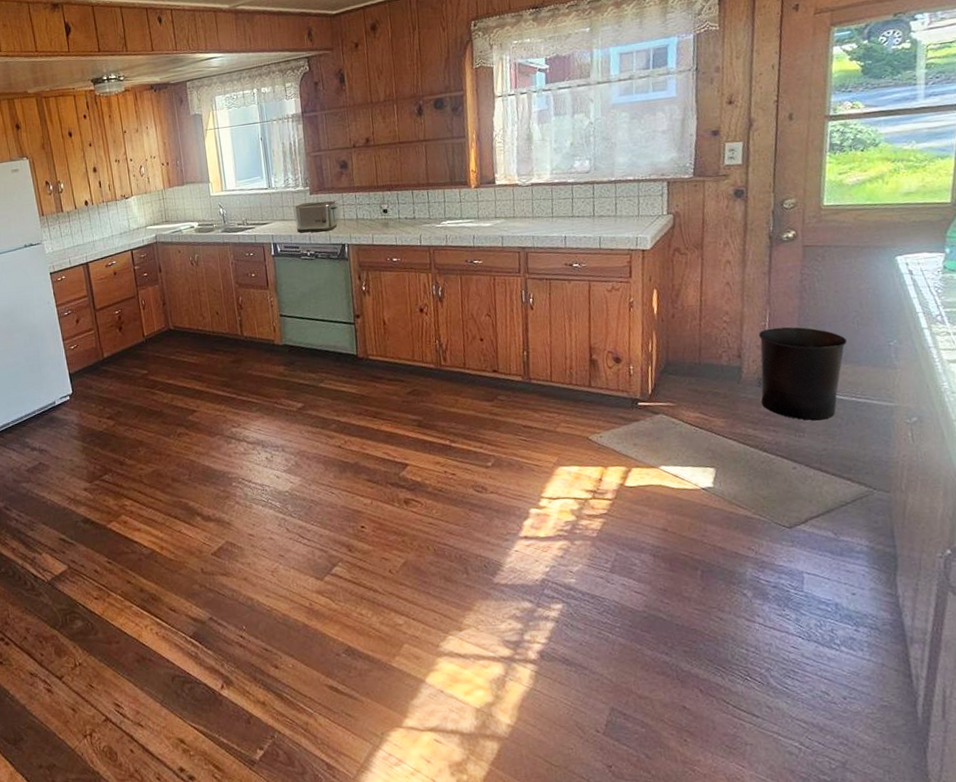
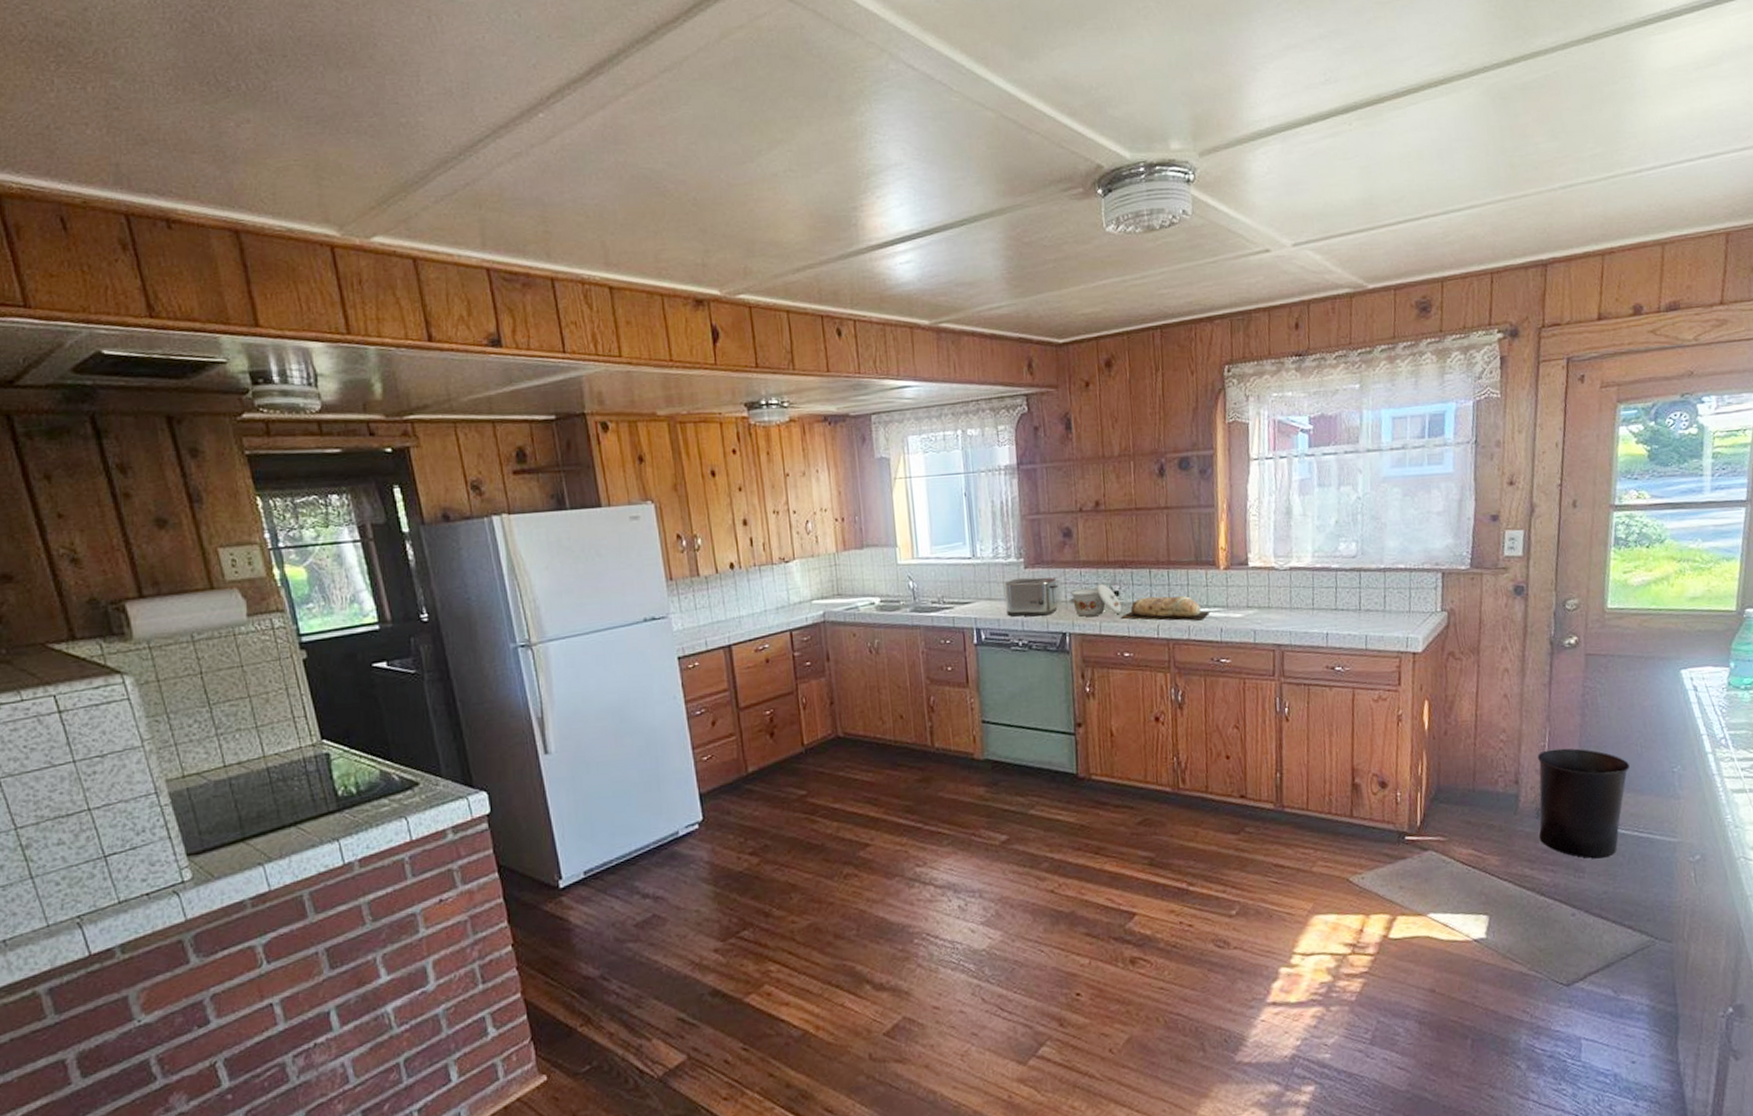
cooking pot: none [346,204,390,231] -> present [1068,583,1122,617]
bread loaf: none [390,211,464,231] -> present [1121,596,1211,621]

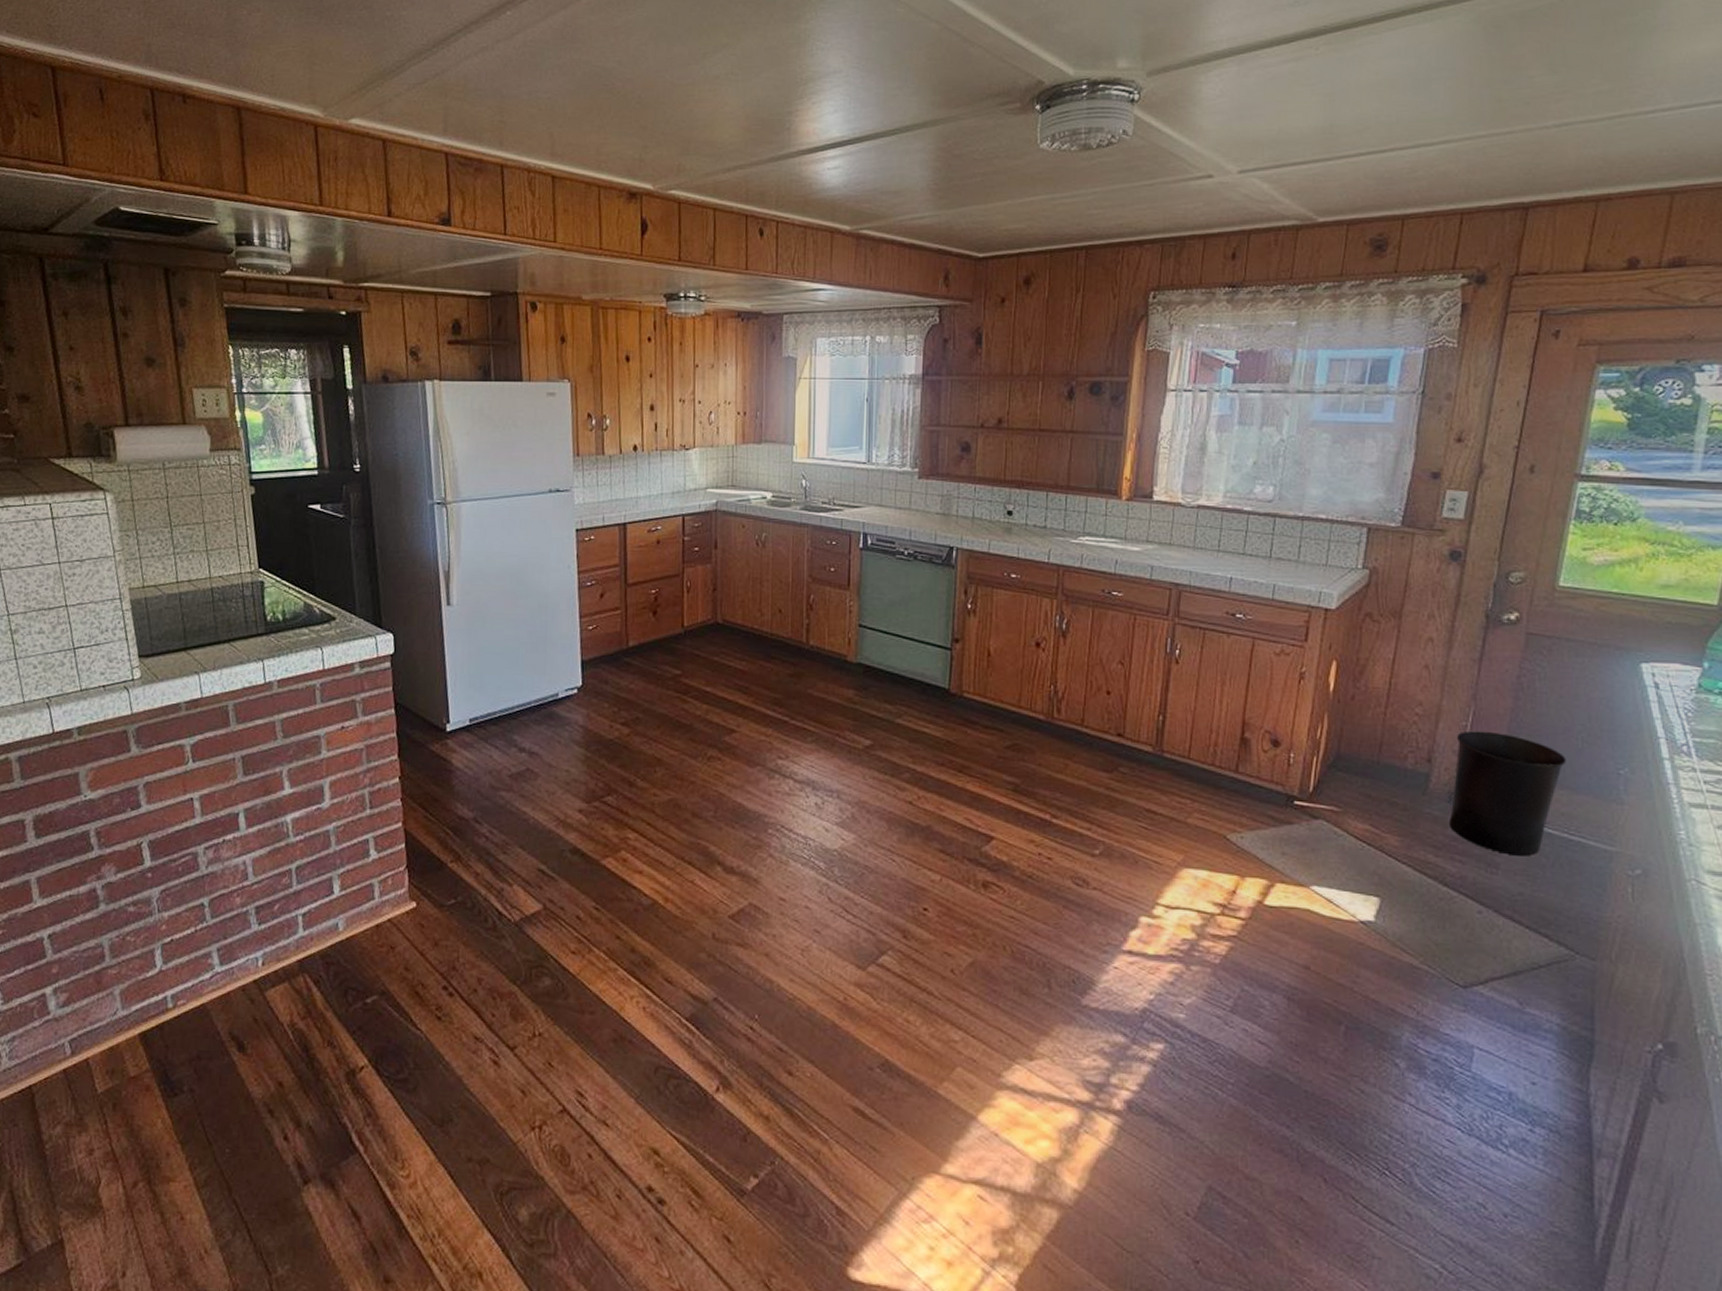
toaster: present [1004,577,1059,617] -> none [894,487,951,528]
cooking pot: present [1068,583,1122,617] -> none [960,502,1014,535]
bread loaf: present [1121,596,1211,621] -> none [1012,520,1107,550]

